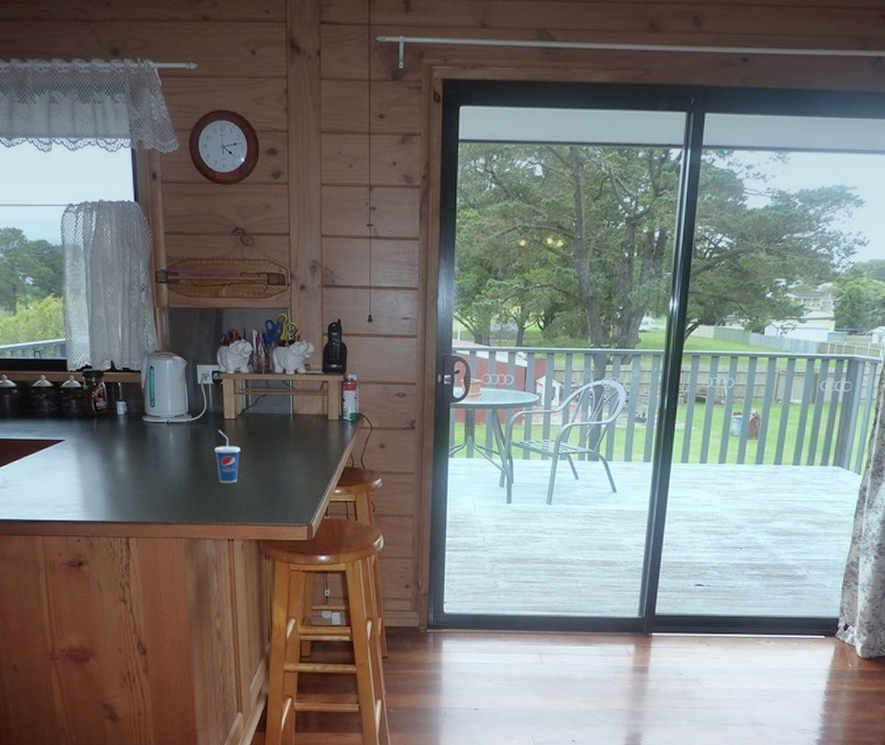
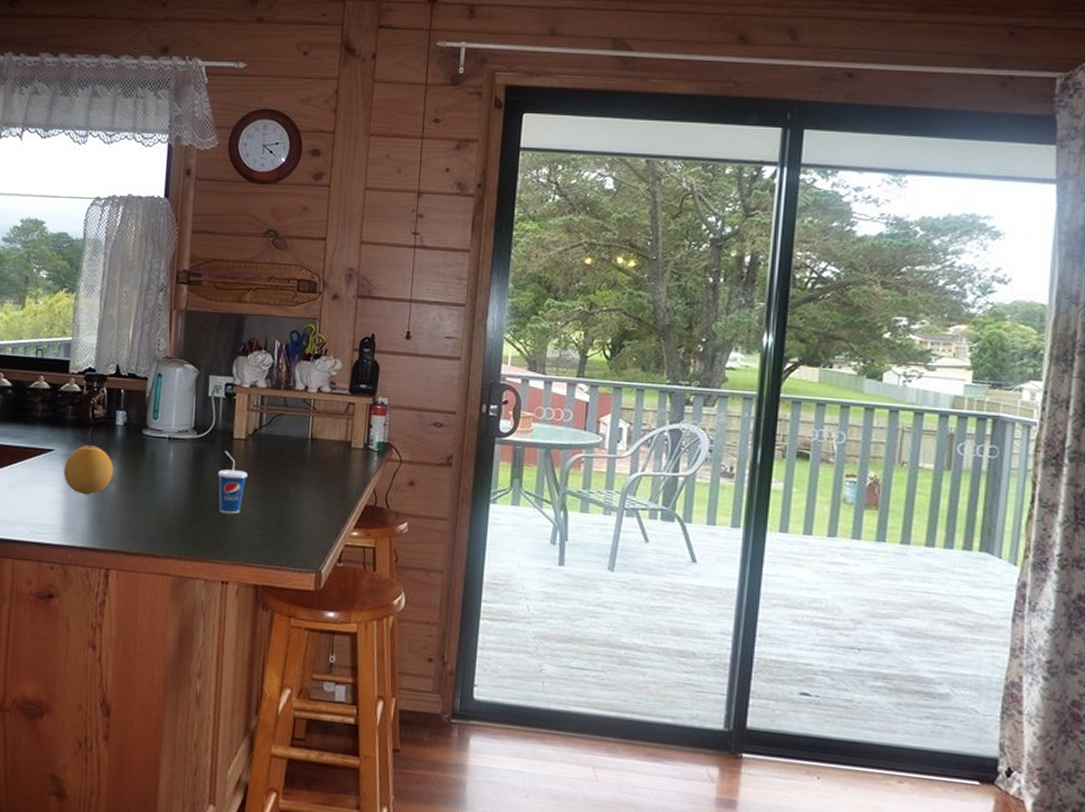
fruit: none [75,434,122,477] -> present [63,445,114,495]

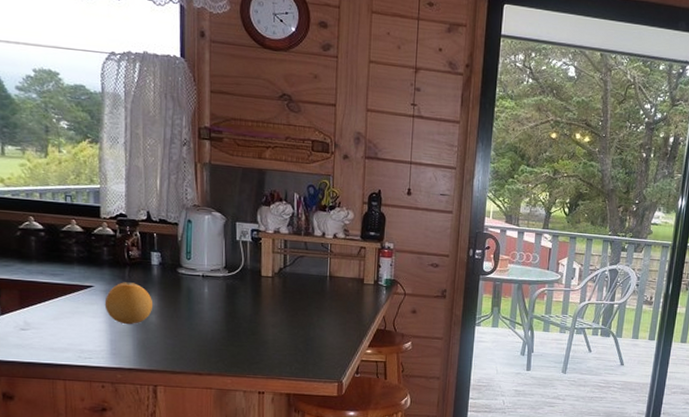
cup: present [218,450,248,514] -> none [250,286,276,338]

